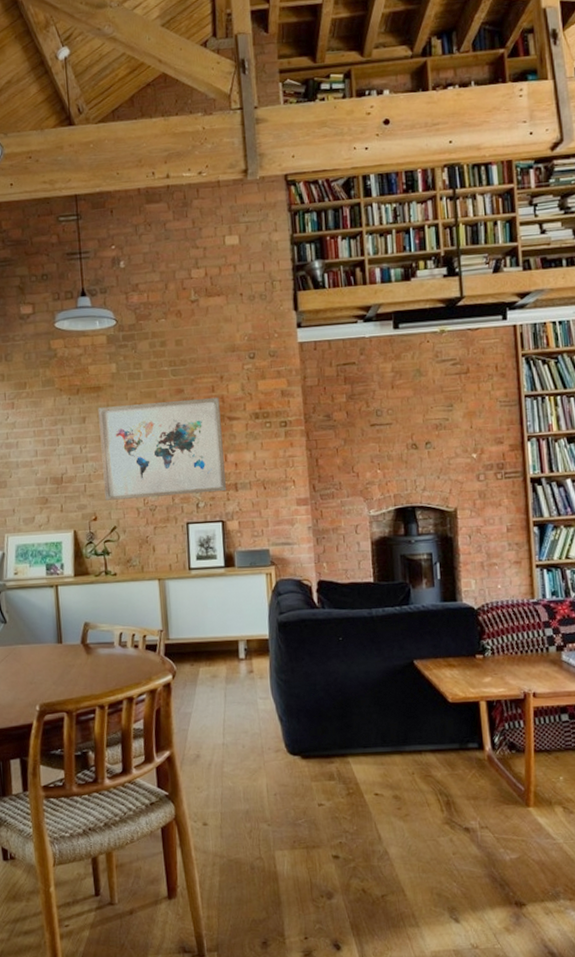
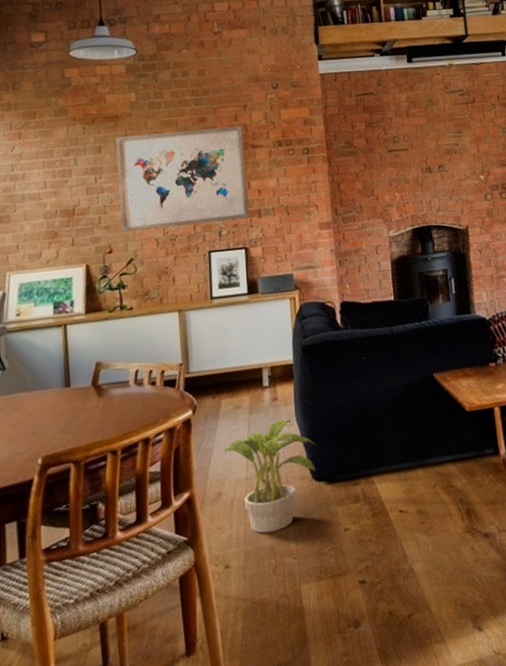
potted plant: none [201,692,291,798] -> present [224,419,316,534]

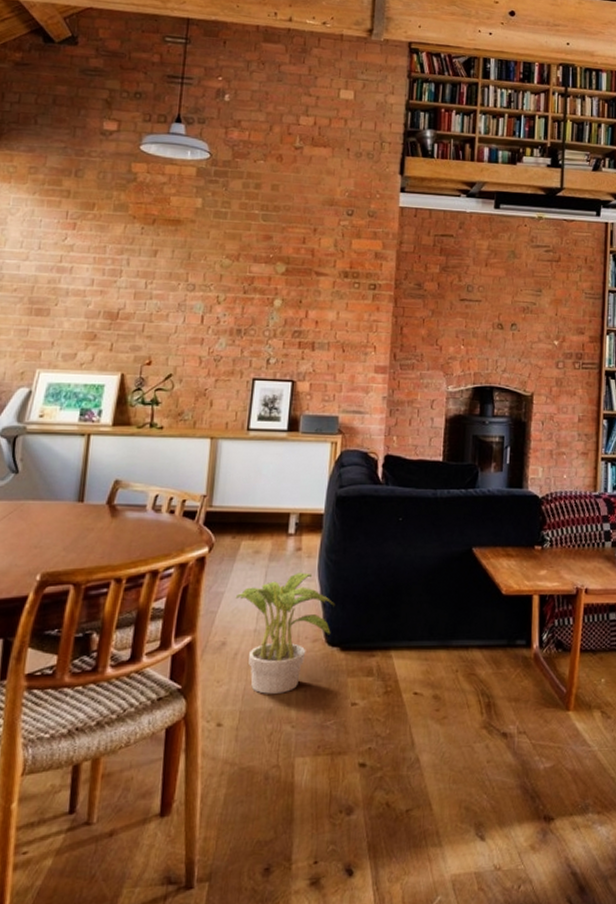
wall art: present [115,125,249,232] -> none [164,242,309,350]

